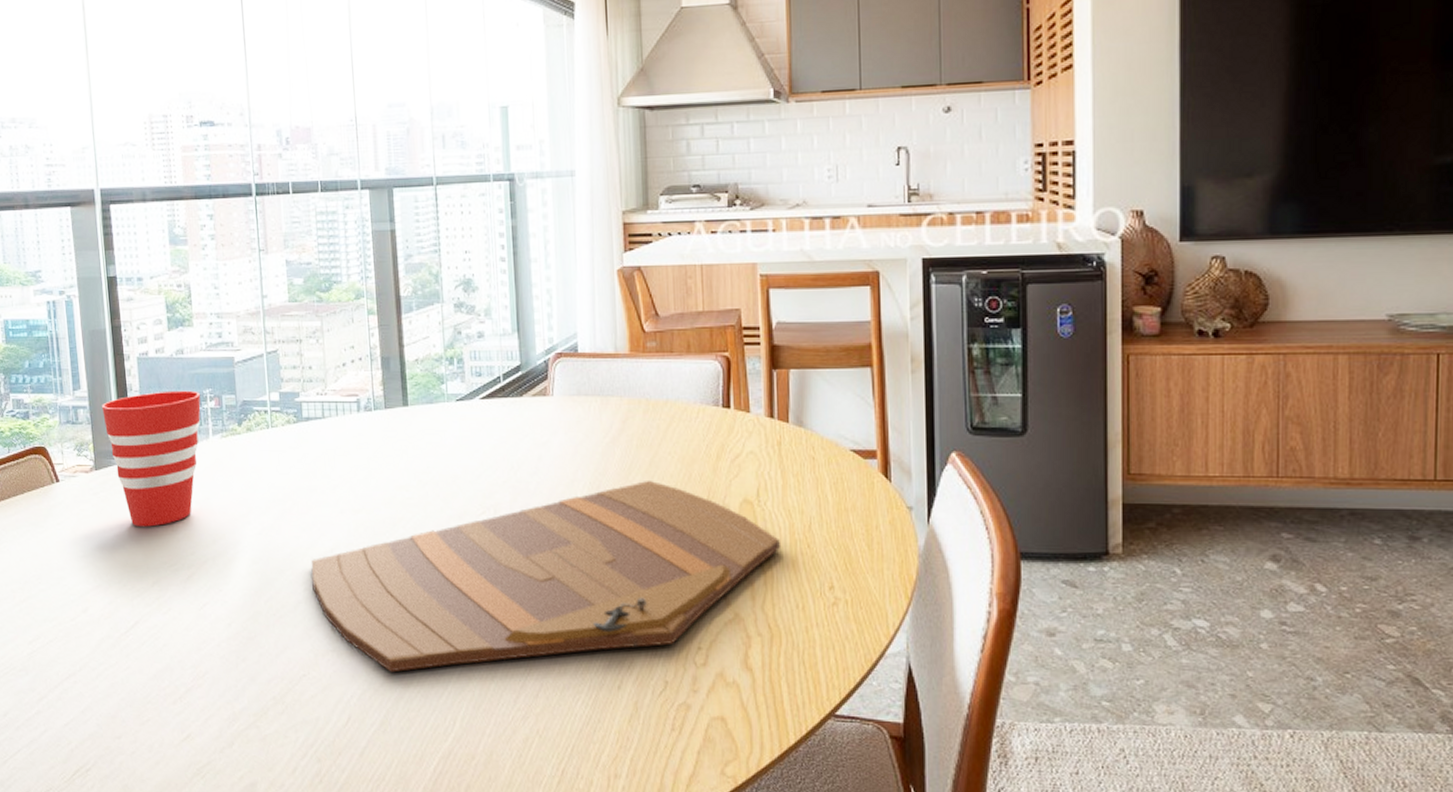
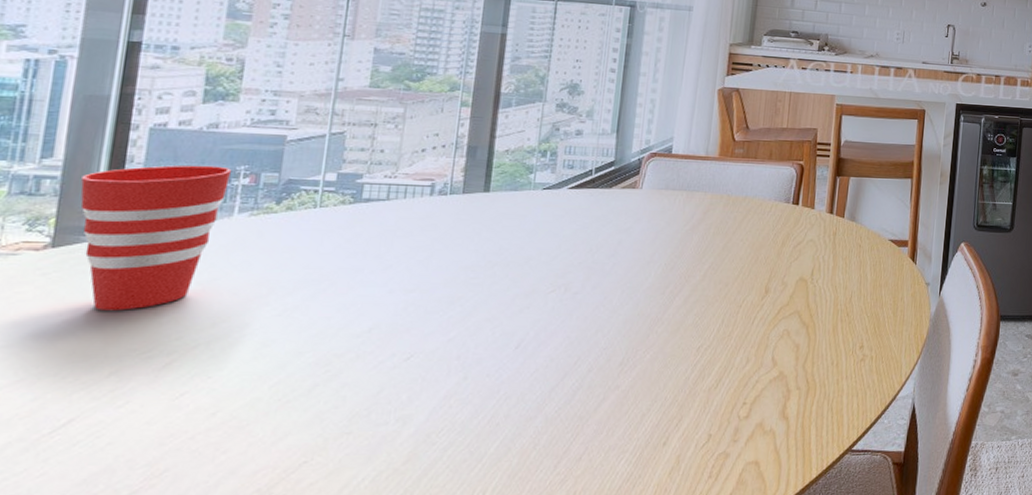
cutting board: present [311,481,780,673] -> none [336,263,825,450]

